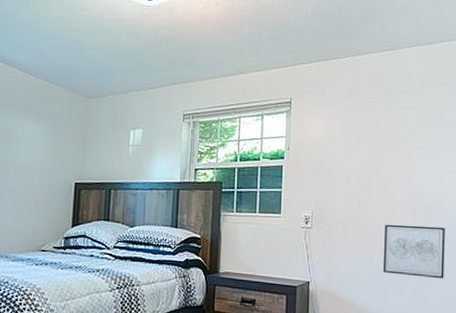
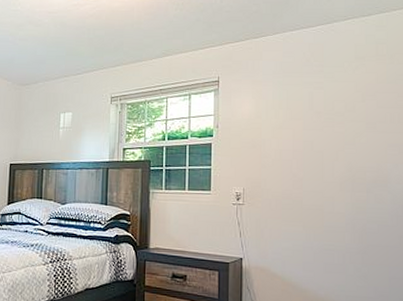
wall art: present [382,224,445,279] -> none [321,200,391,257]

